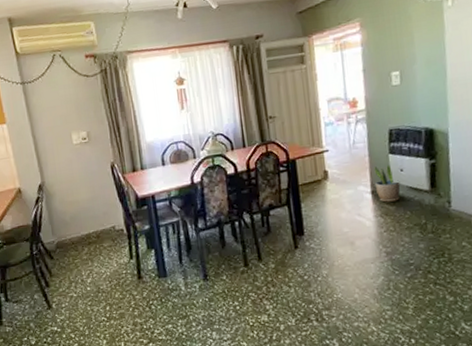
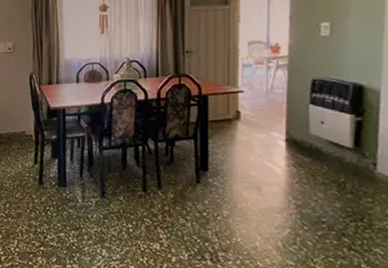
potted plant: present [374,164,401,202] -> none [291,114,319,154]

